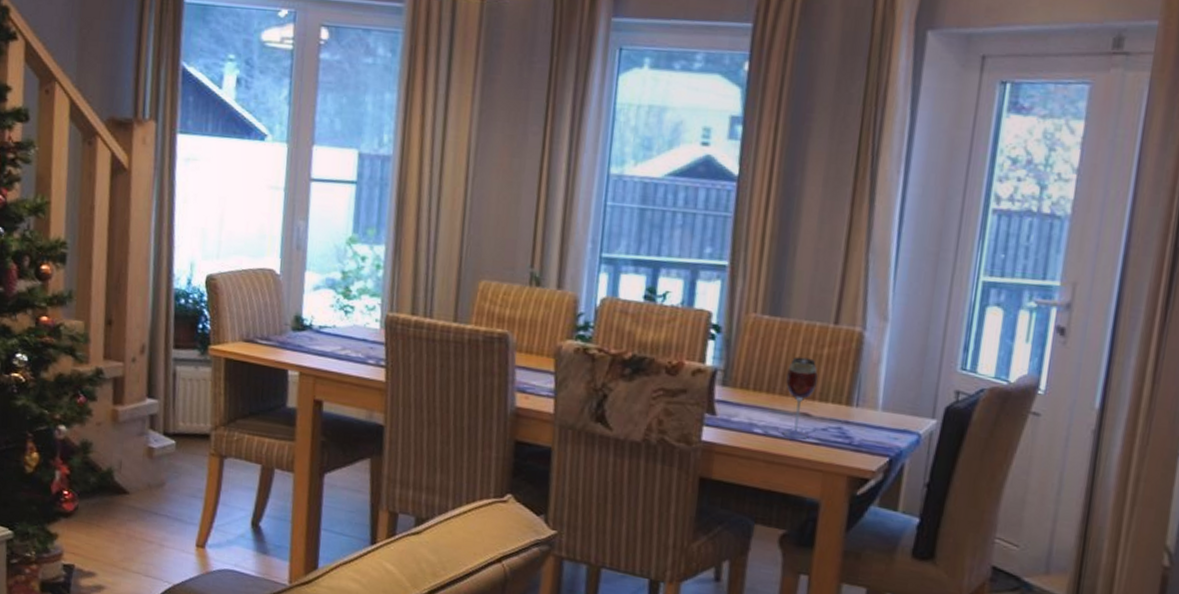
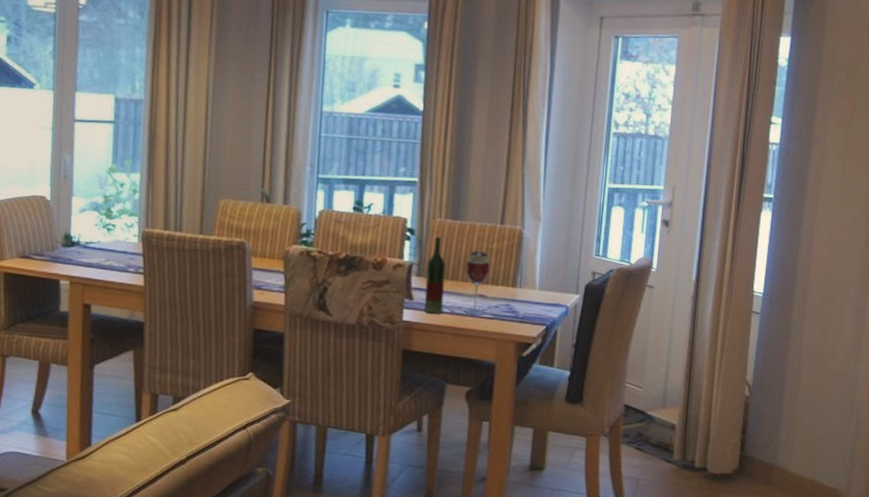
wine bottle: none [729,336,760,435] -> present [423,236,446,314]

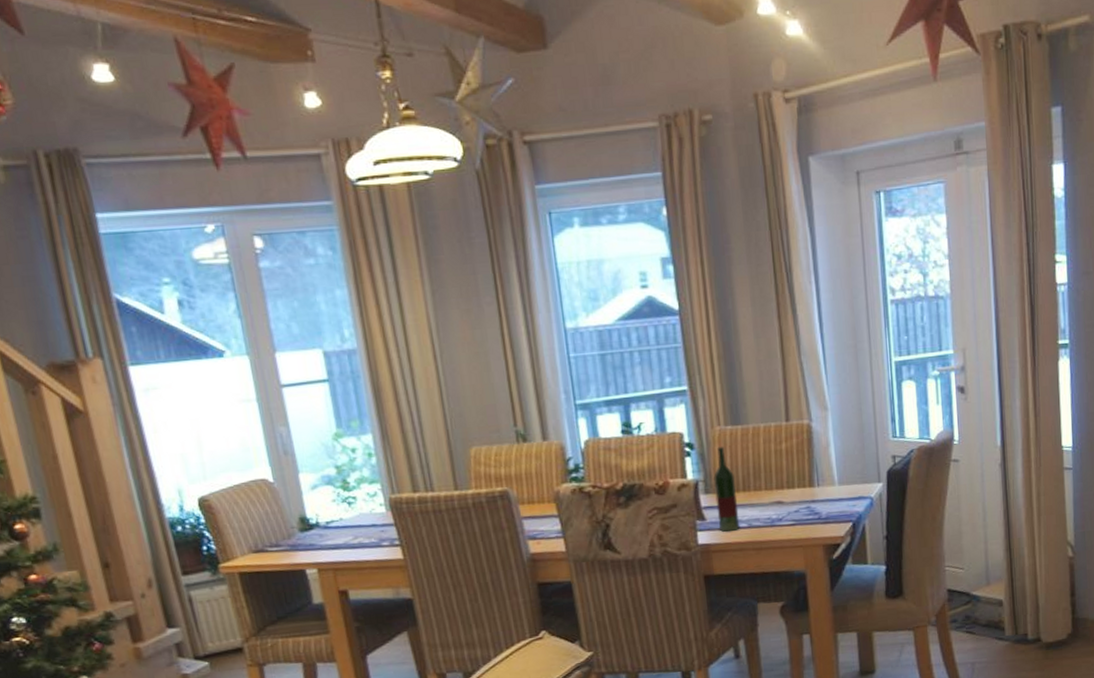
wineglass: present [465,251,490,316] -> none [756,454,785,526]

